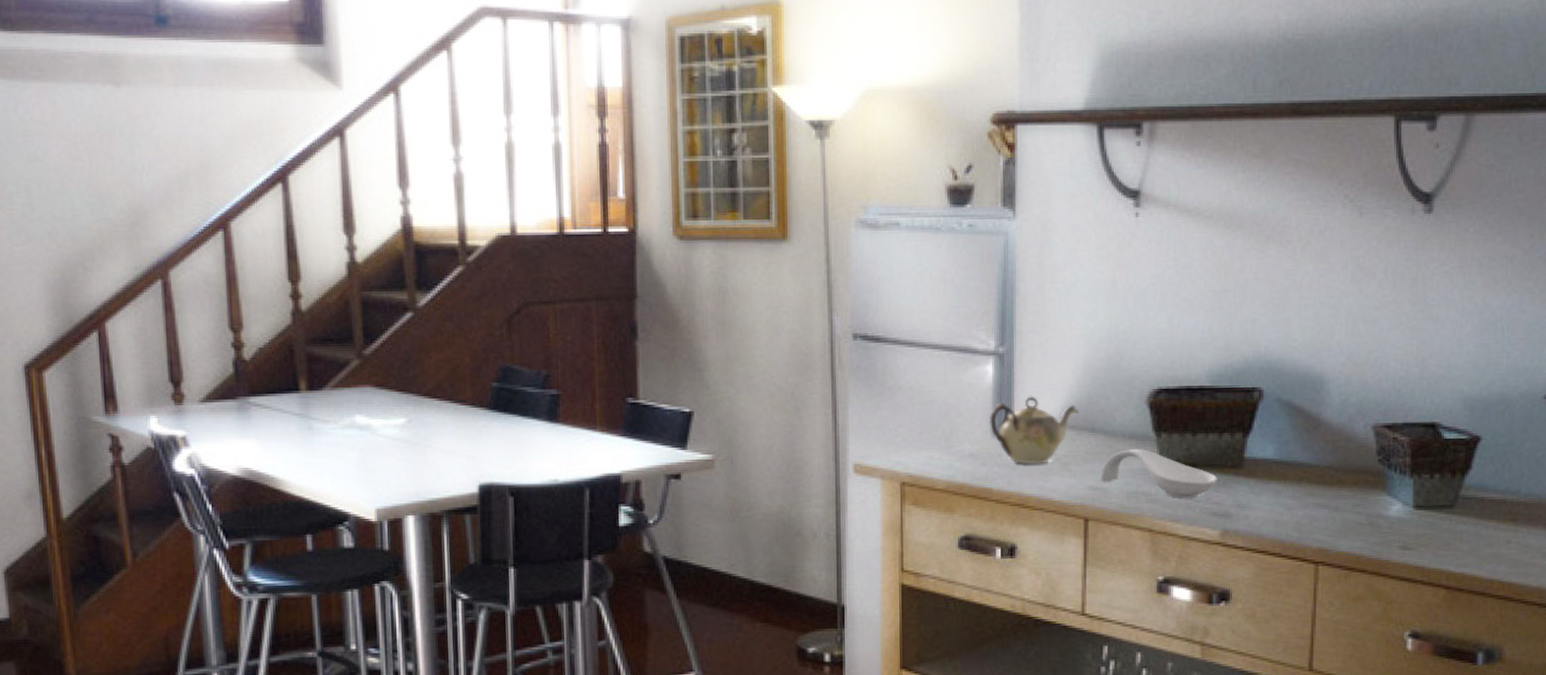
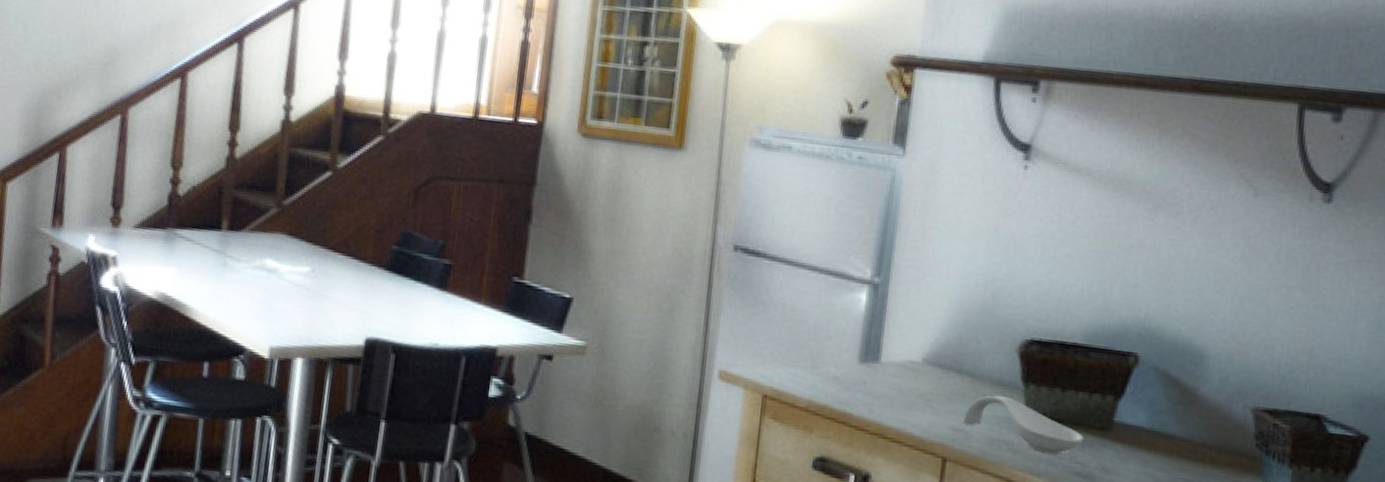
teapot: present [989,396,1079,465] -> none [856,329,948,398]

